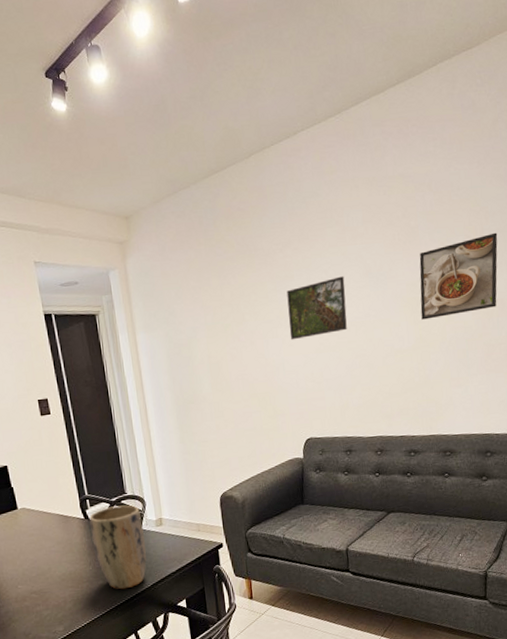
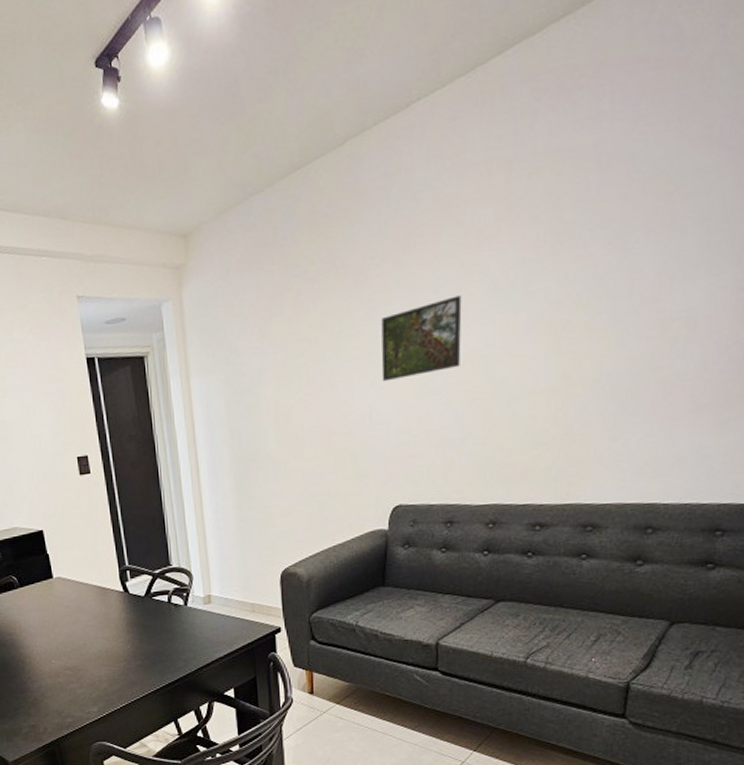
plant pot: present [89,505,147,590] -> none [129,578,192,672]
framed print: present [419,232,498,320] -> none [568,221,698,350]

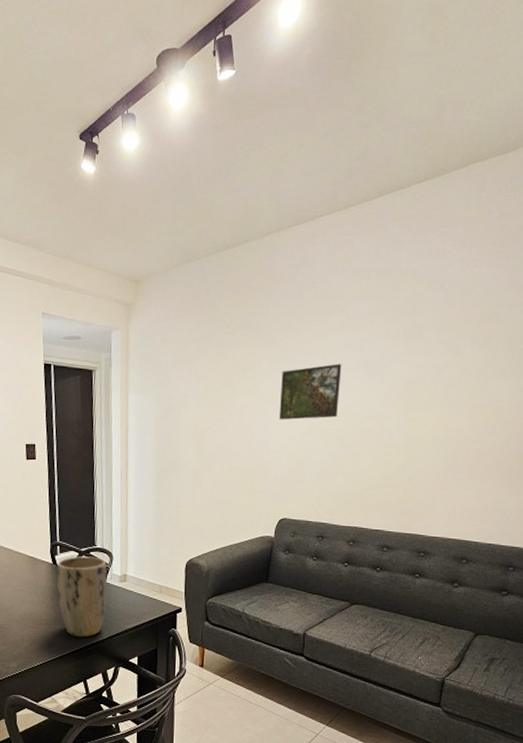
plant pot: none [129,578,192,672] -> present [56,556,108,638]

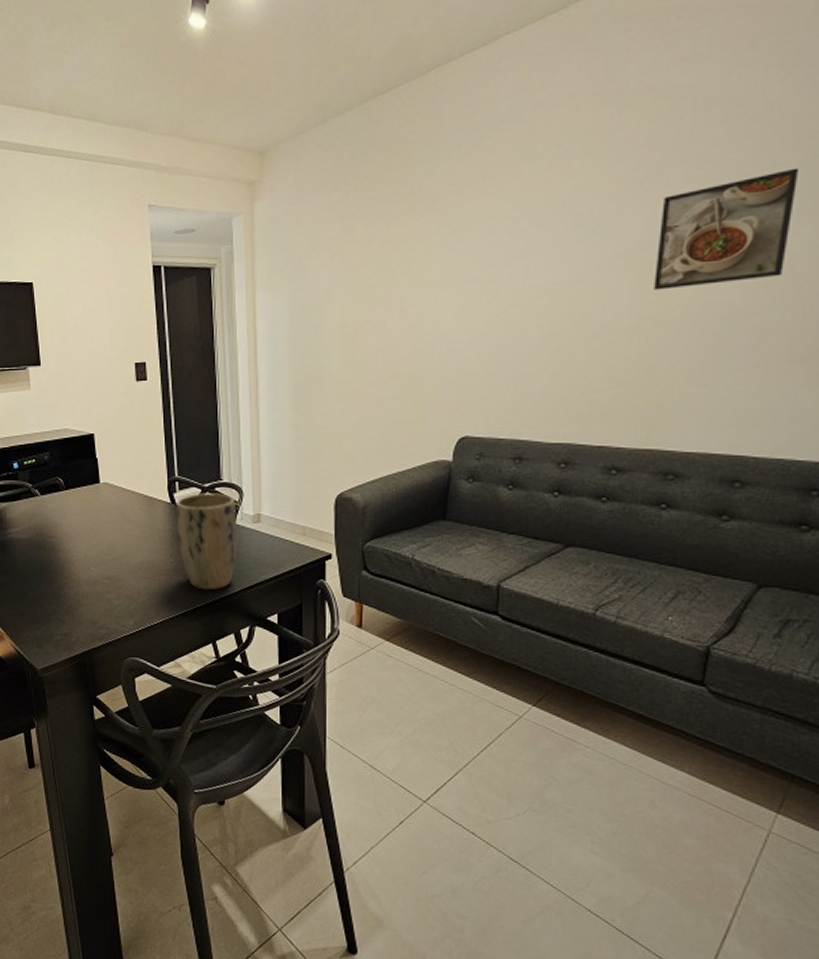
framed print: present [279,364,342,420] -> none [454,227,543,309]
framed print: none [414,340,506,418] -> present [654,168,799,290]

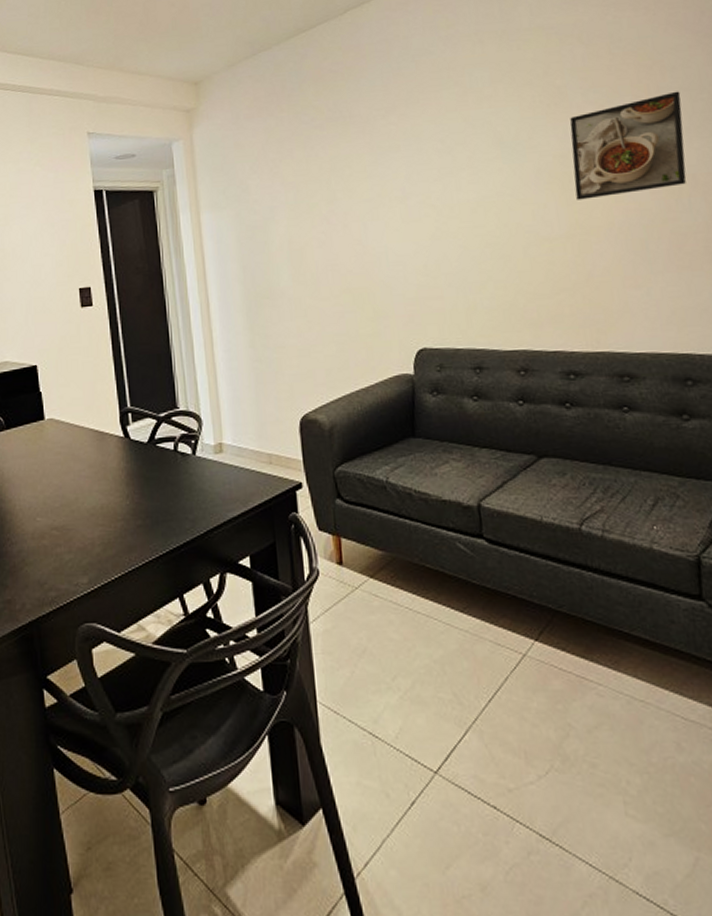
plant pot: present [175,493,238,591] -> none [129,423,201,535]

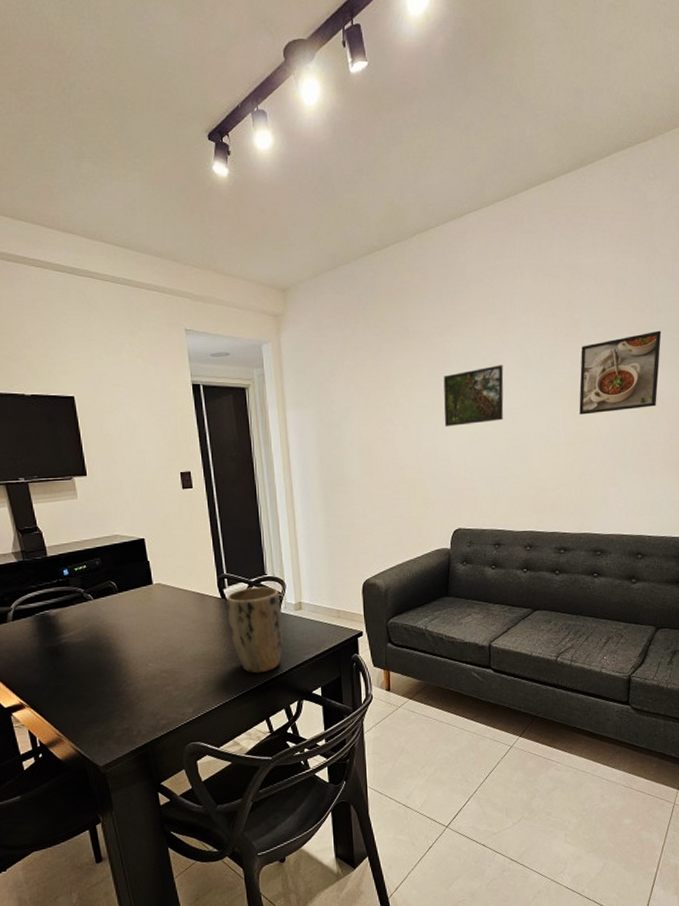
plant pot: none [129,423,201,535] -> present [226,586,284,674]
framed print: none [390,146,473,224] -> present [443,365,504,427]

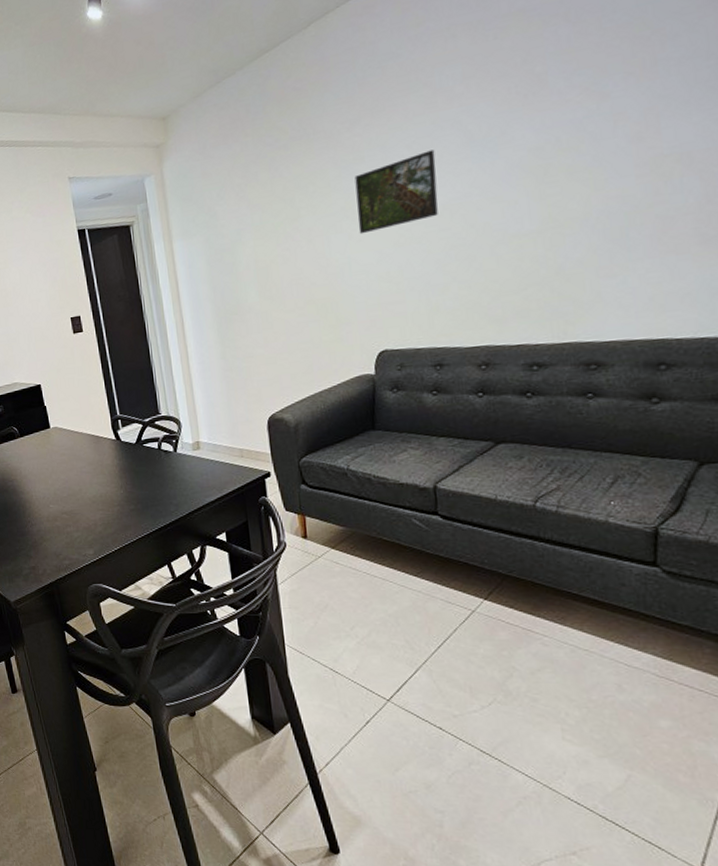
plant pot: present [226,586,284,674] -> none [120,426,182,516]
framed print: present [579,330,662,415] -> none [548,61,683,193]

